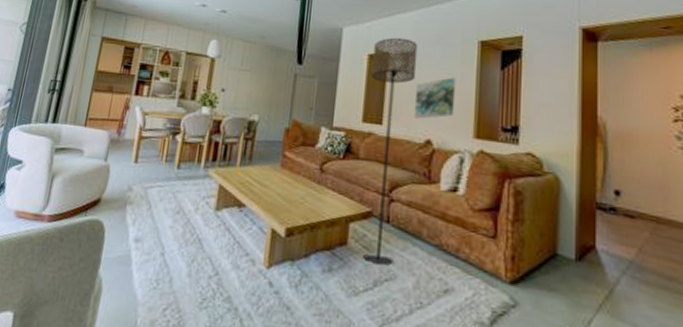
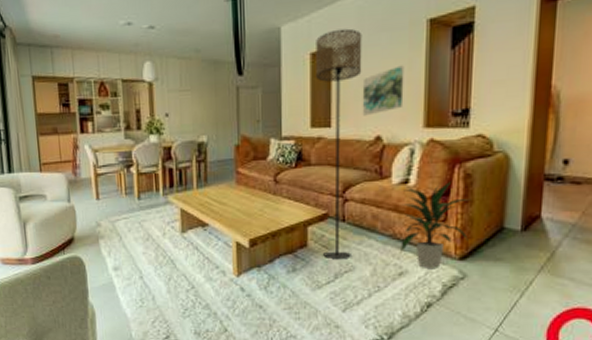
indoor plant: none [447,195,521,290] -> present [400,180,470,268]

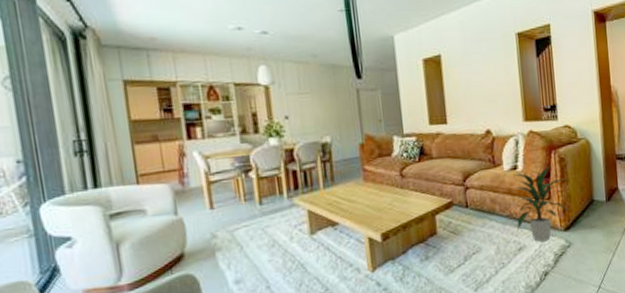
floor lamp: present [316,28,362,258] -> none [426,38,477,243]
wall art: present [362,65,404,116] -> none [469,70,506,113]

